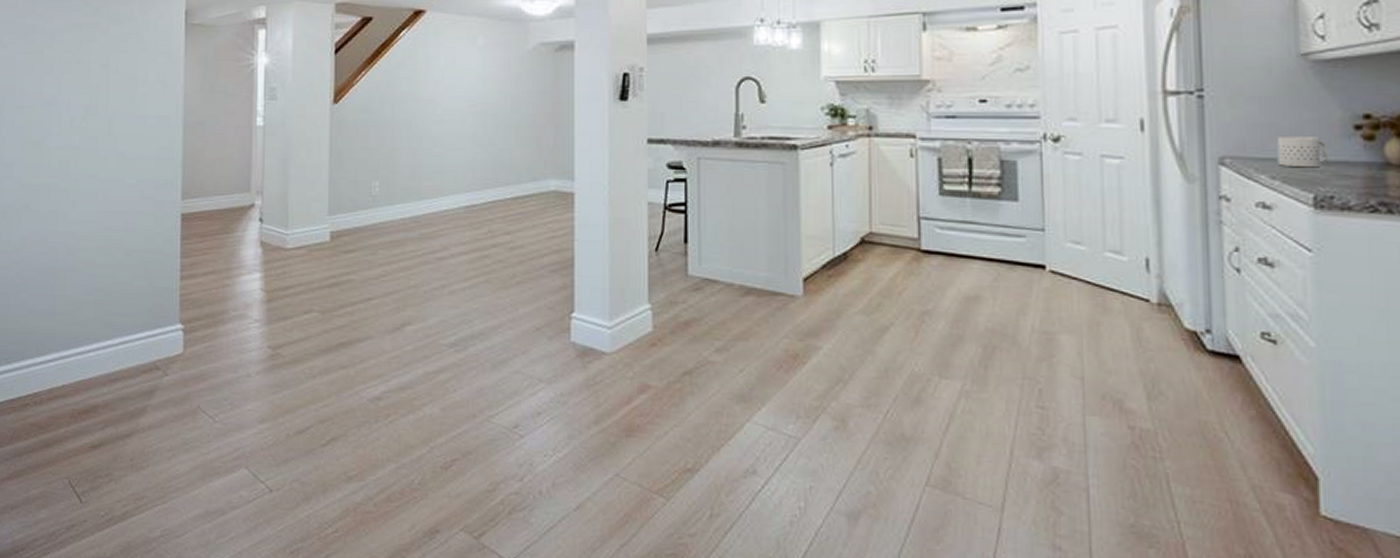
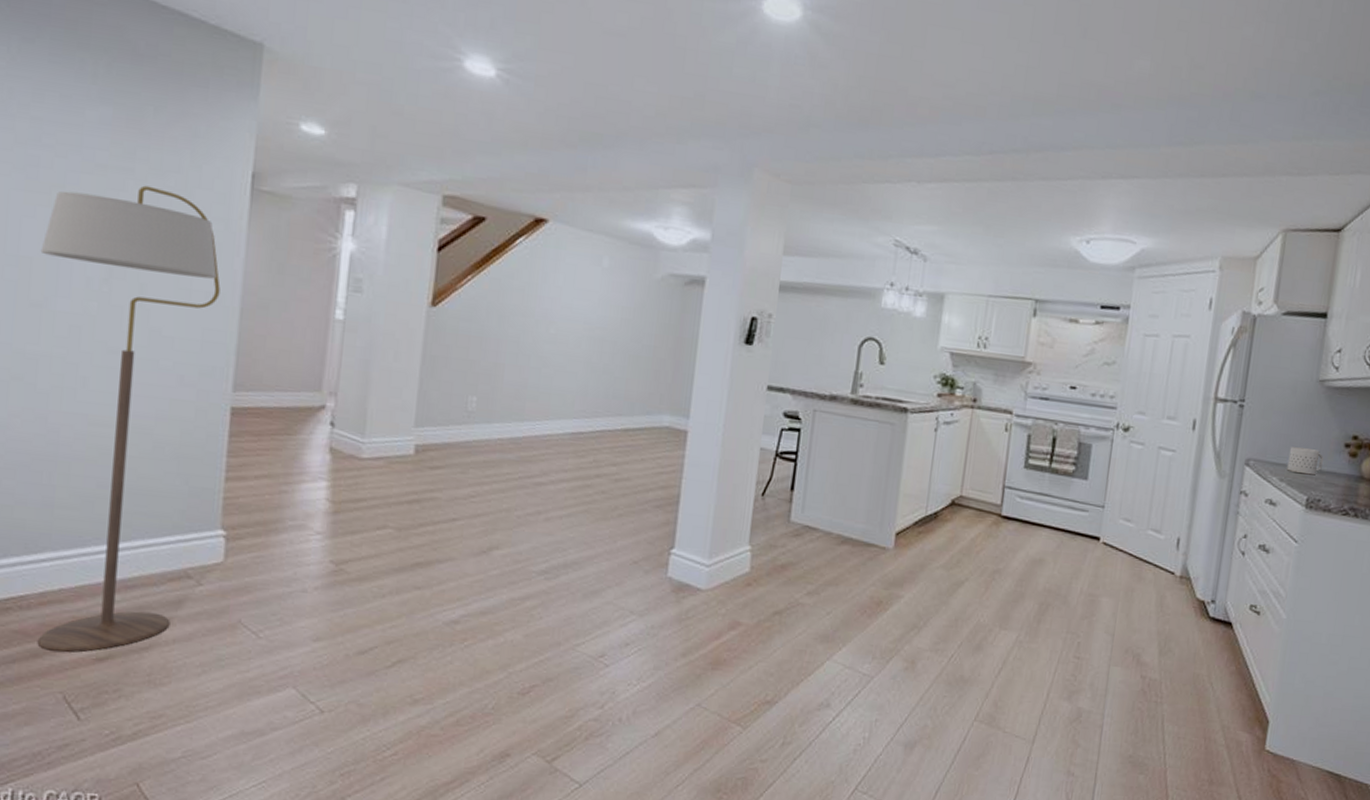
floor lamp: none [38,34,167,441] -> present [37,185,221,652]

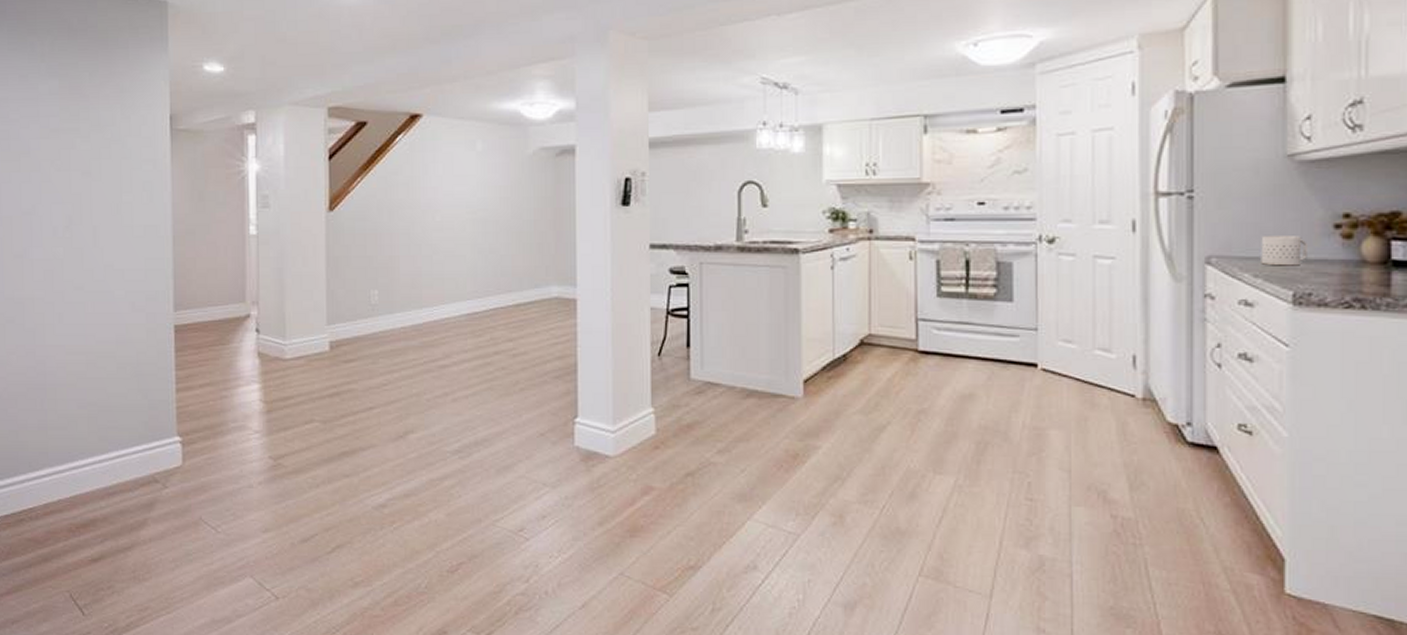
floor lamp: present [37,185,221,652] -> none [17,141,155,555]

